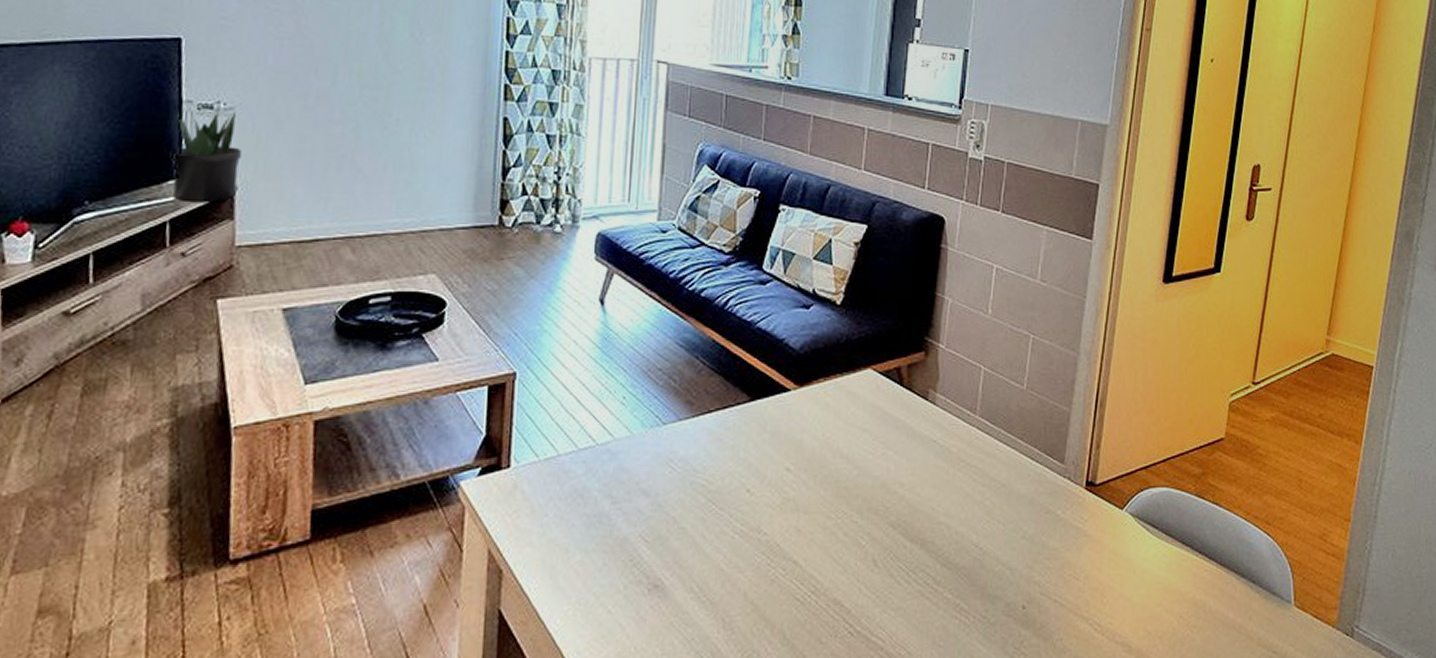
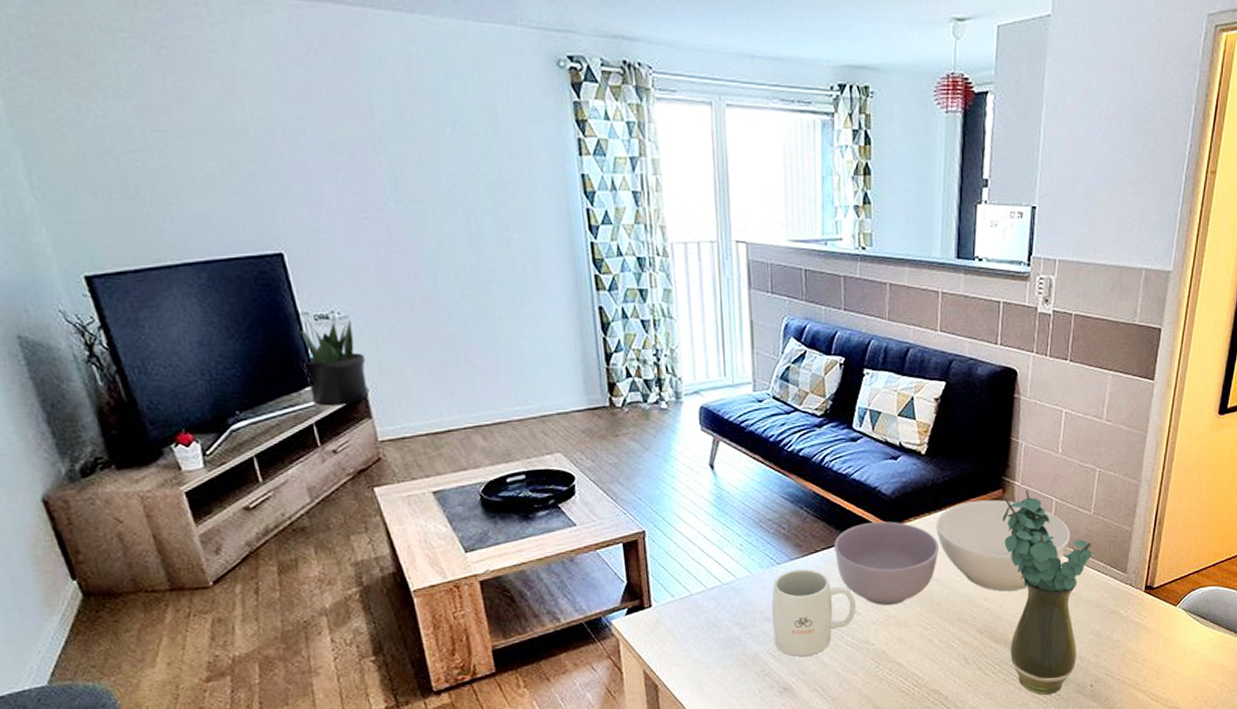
mug: none [649,432,750,545] -> present [771,569,856,657]
bowl: none [730,381,851,486] -> present [834,521,940,606]
bowl: none [848,364,1001,477] -> present [936,499,1071,592]
vase: none [923,355,1024,616] -> present [1002,491,1092,695]

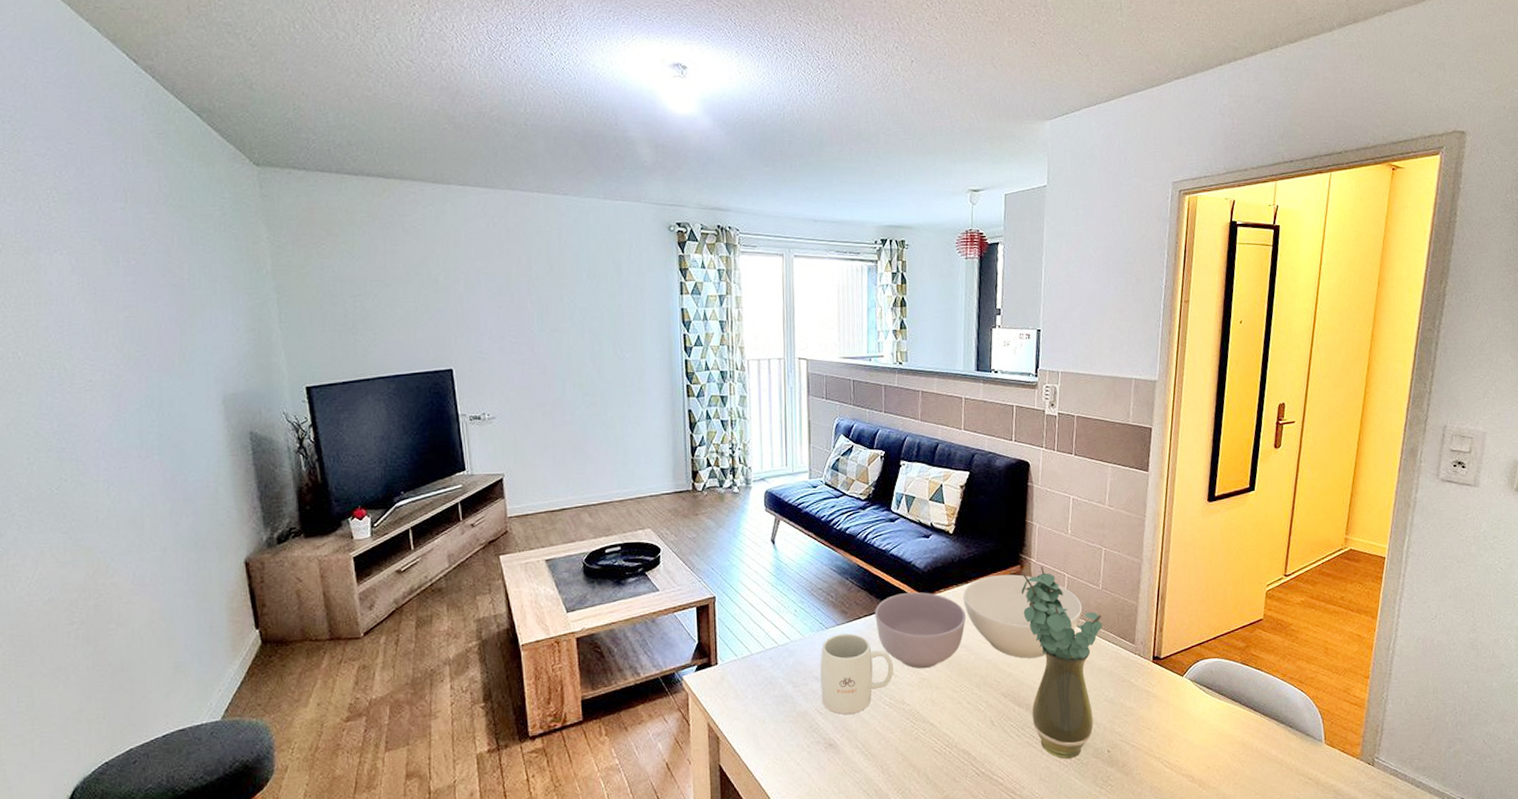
planter: present [298,319,369,406] -> none [456,419,504,488]

